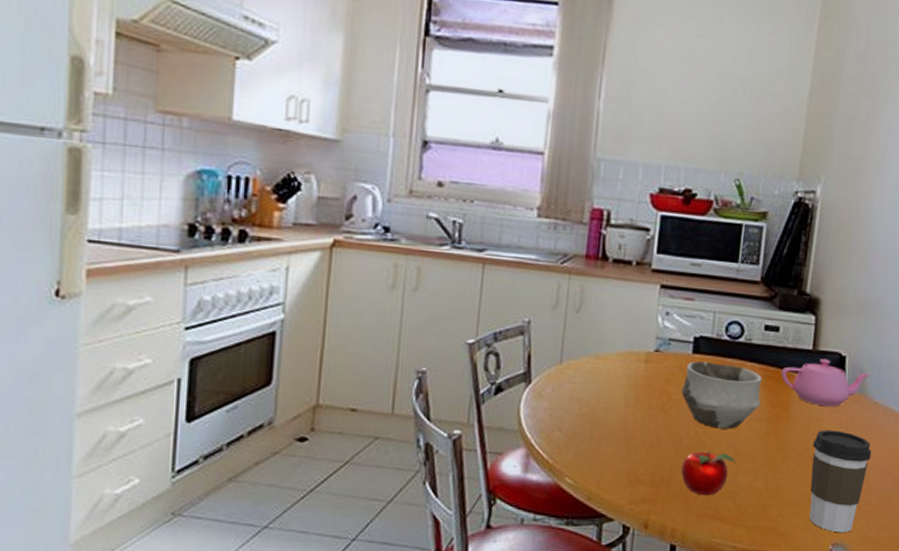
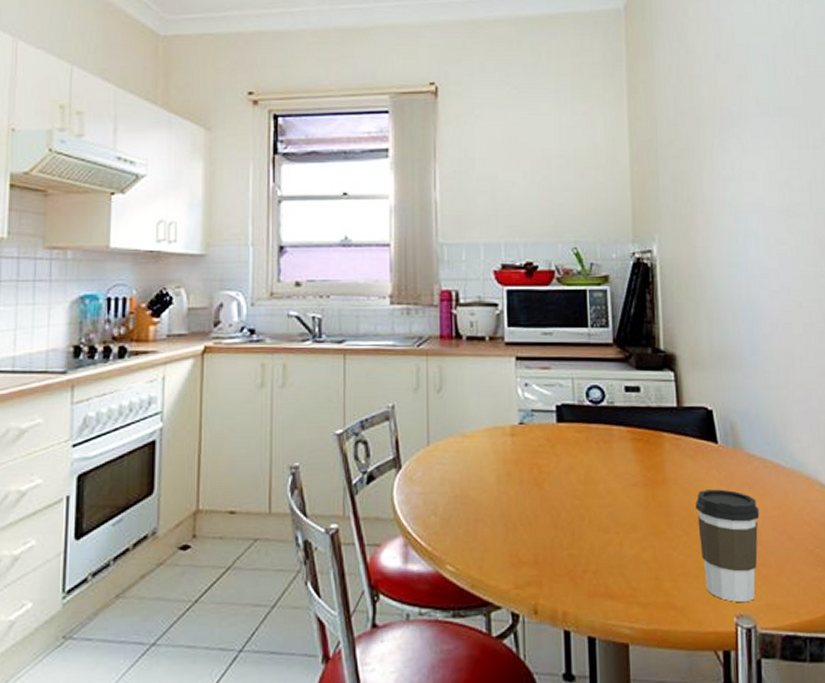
ceramic bowl: present [681,360,763,429] -> none [551,429,634,499]
apple: present [681,450,737,496] -> none [564,522,620,573]
teapot: present [781,359,872,407] -> none [650,415,743,465]

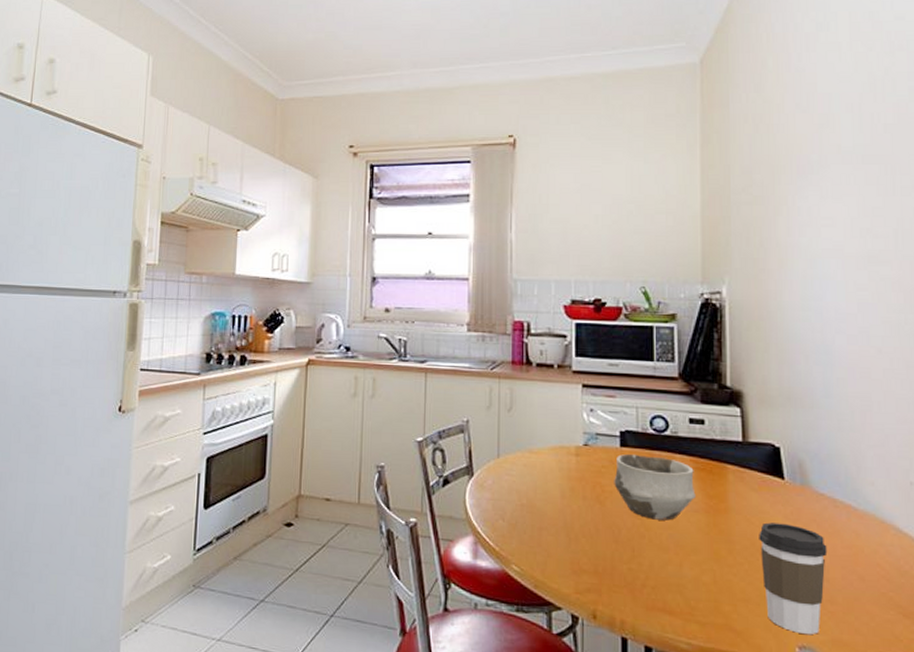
ceramic bowl: none [551,429,634,499] -> present [614,453,696,521]

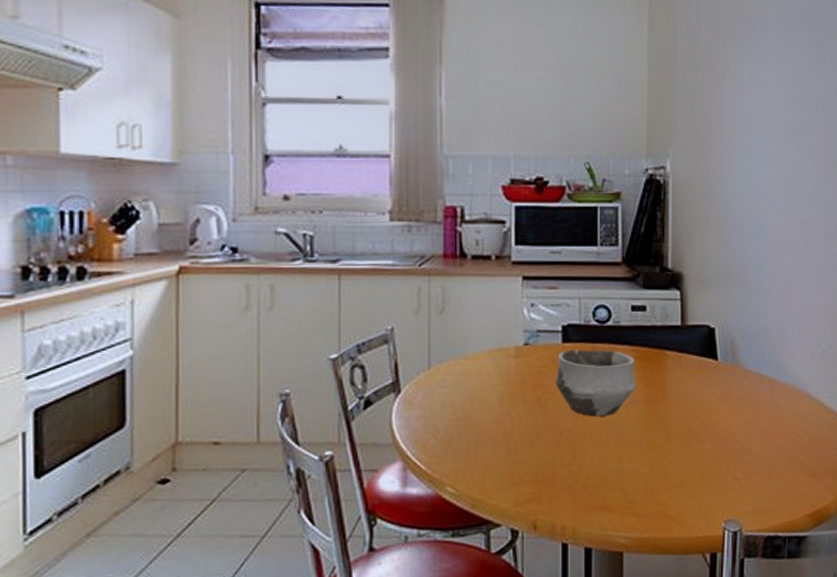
coffee cup: present [759,522,828,635] -> none [693,404,752,509]

